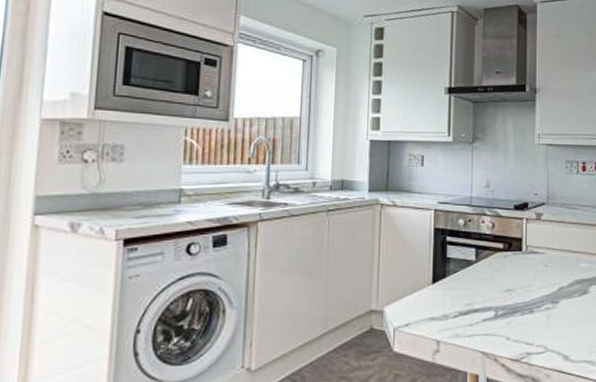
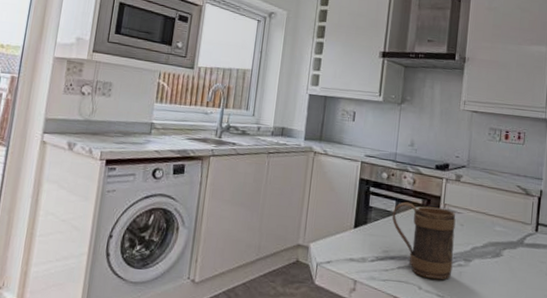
mug: none [472,248,540,327] -> present [392,202,456,280]

